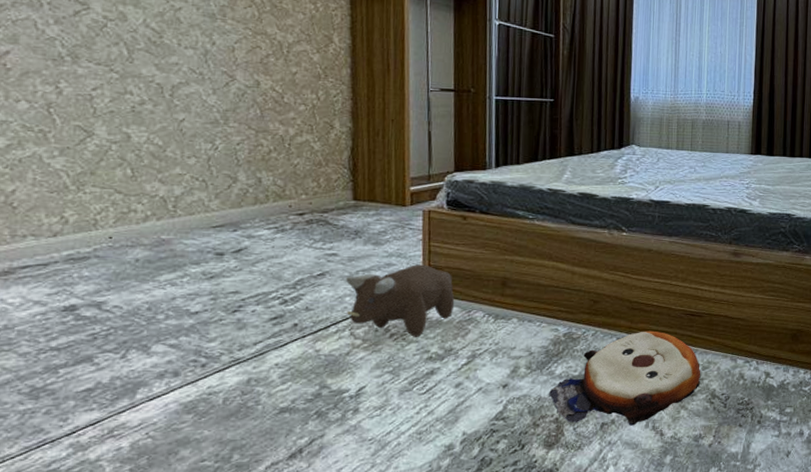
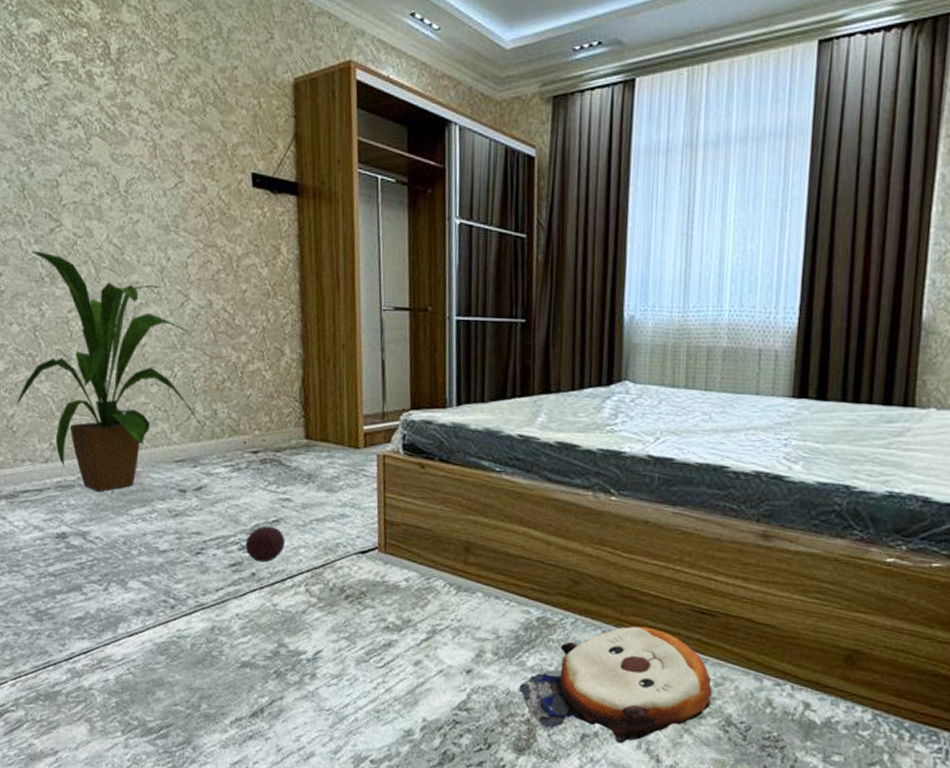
house plant: none [19,31,243,262] -> present [16,251,201,492]
decorative ball: none [287,279,330,313] -> present [245,525,285,563]
plush toy: present [345,264,455,337] -> none [299,517,413,602]

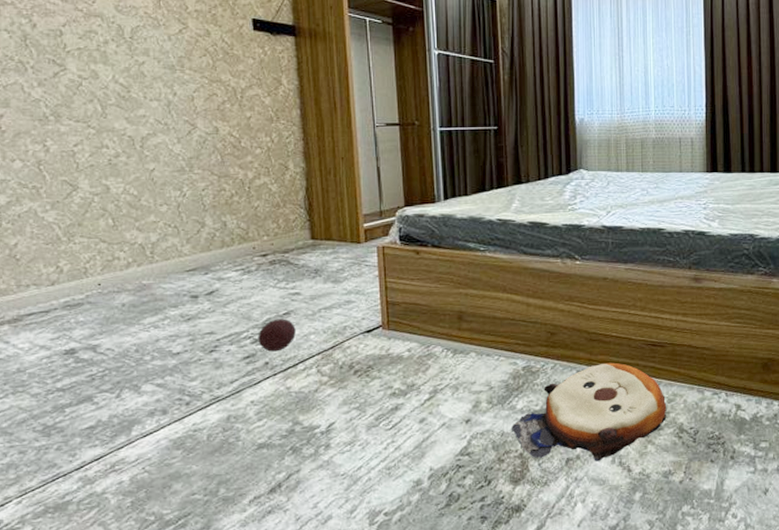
house plant: present [16,251,201,492] -> none [20,93,211,307]

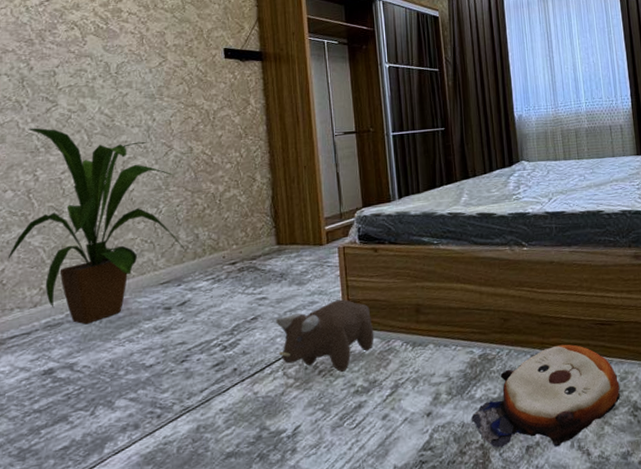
house plant: none [20,93,211,307] -> present [7,127,184,325]
decorative ball: present [258,318,296,352] -> none [227,323,263,358]
plush toy: none [309,301,414,373] -> present [275,299,374,372]

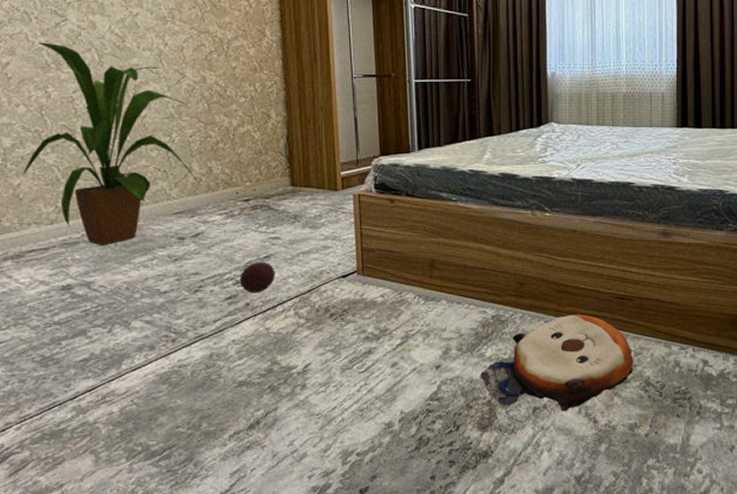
decorative ball: none [227,323,263,358] -> present [239,262,275,293]
plush toy: present [275,299,374,372] -> none [288,247,387,317]

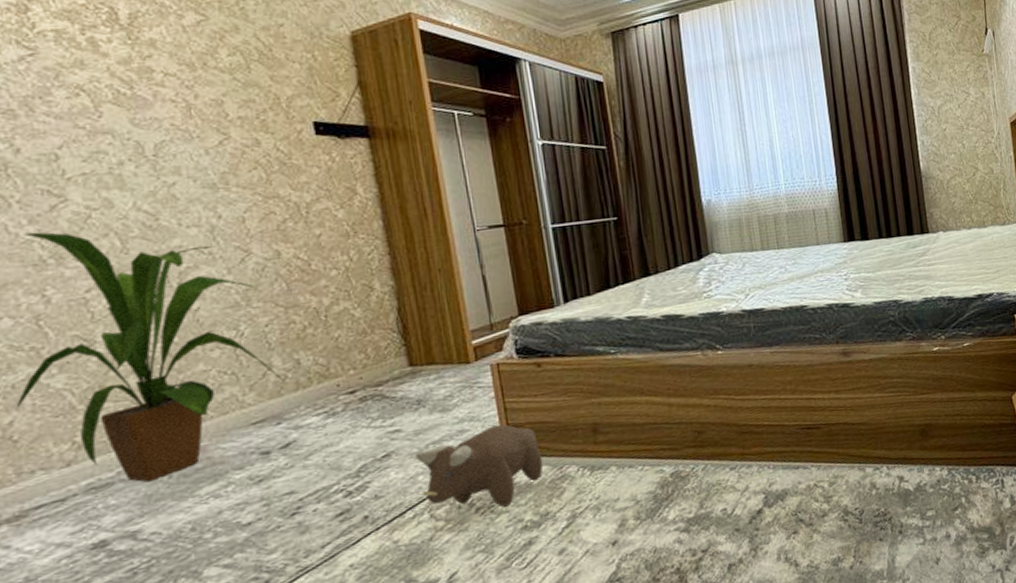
decorative ball: present [239,262,275,293] -> none [351,461,400,504]
plush toy: none [288,247,387,317] -> present [414,424,544,507]
plush toy: present [480,314,634,411] -> none [664,452,830,571]

